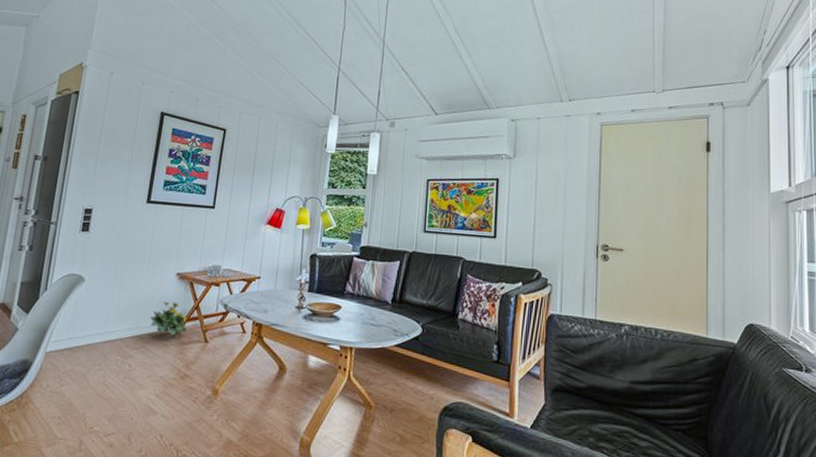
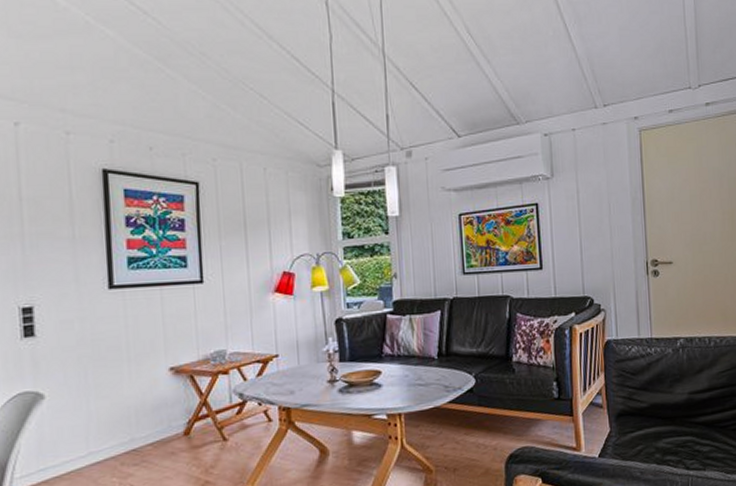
flowering plant: present [149,301,186,336] -> none [144,401,196,441]

